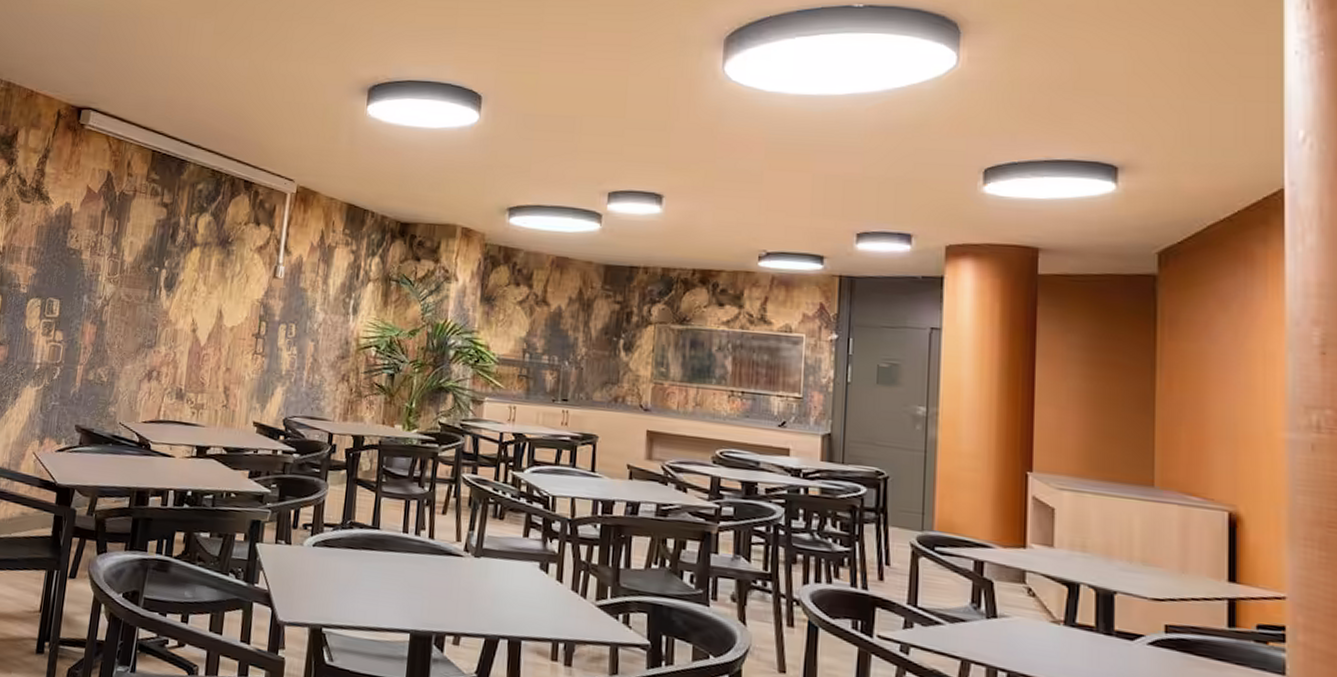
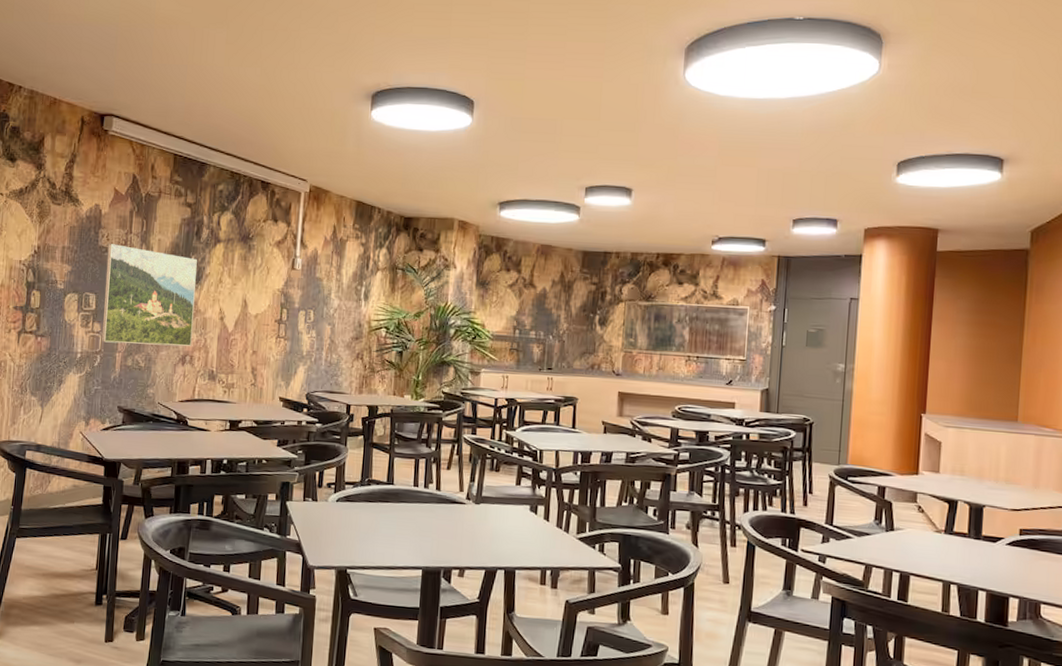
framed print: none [63,245,171,360] -> present [101,244,197,346]

